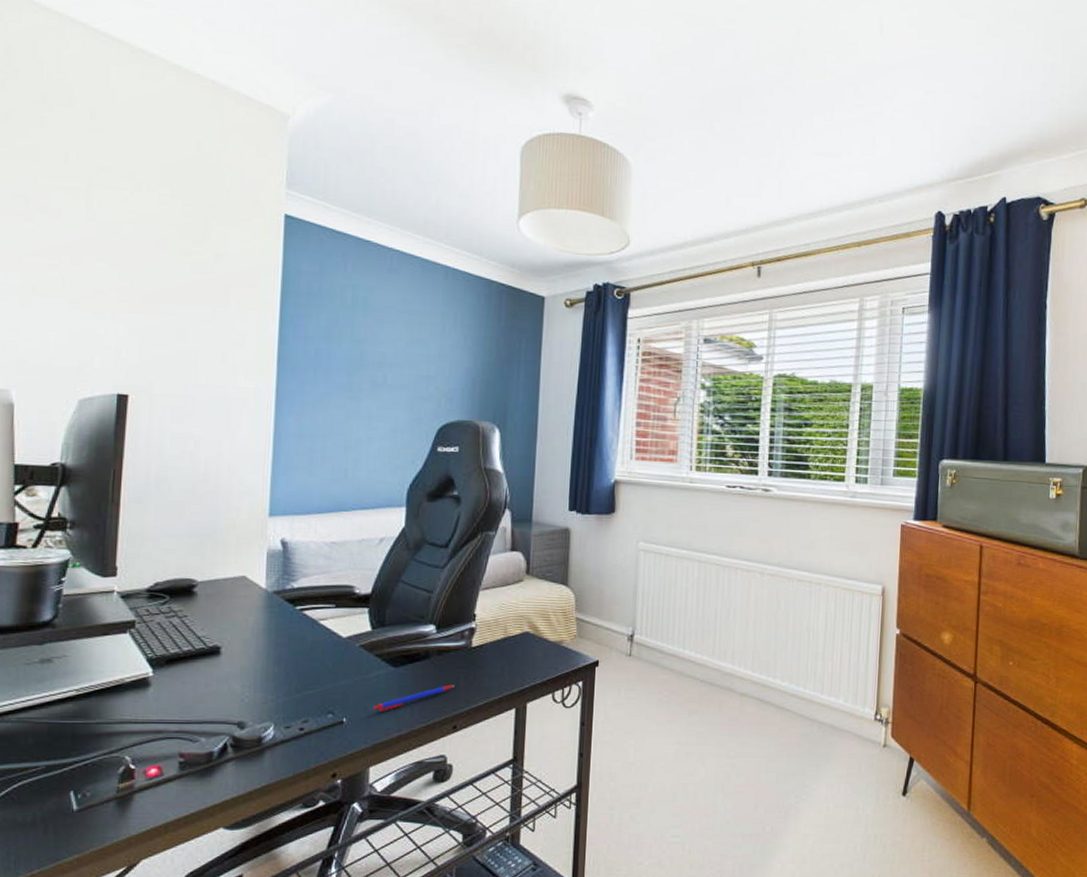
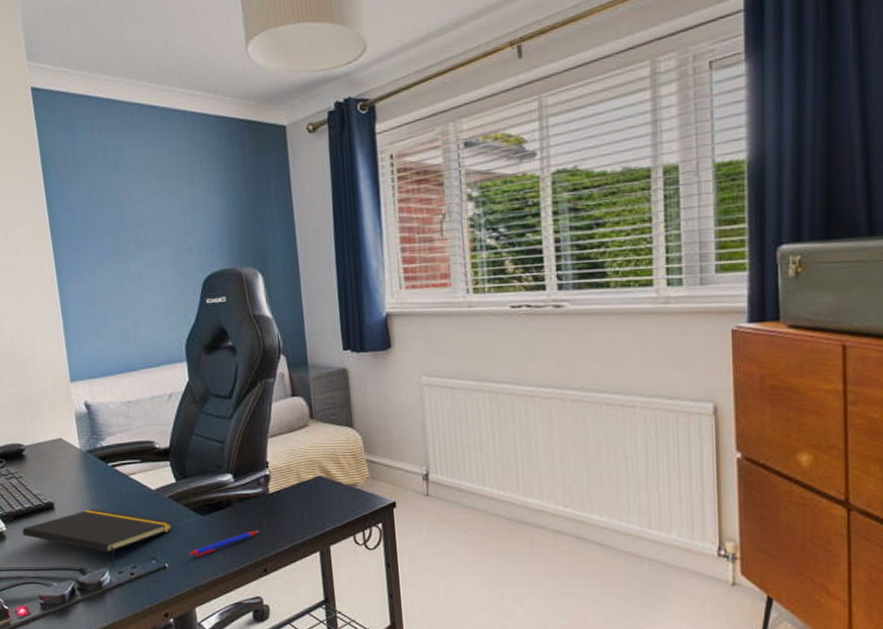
notepad: none [174,655,360,722] -> present [22,509,173,568]

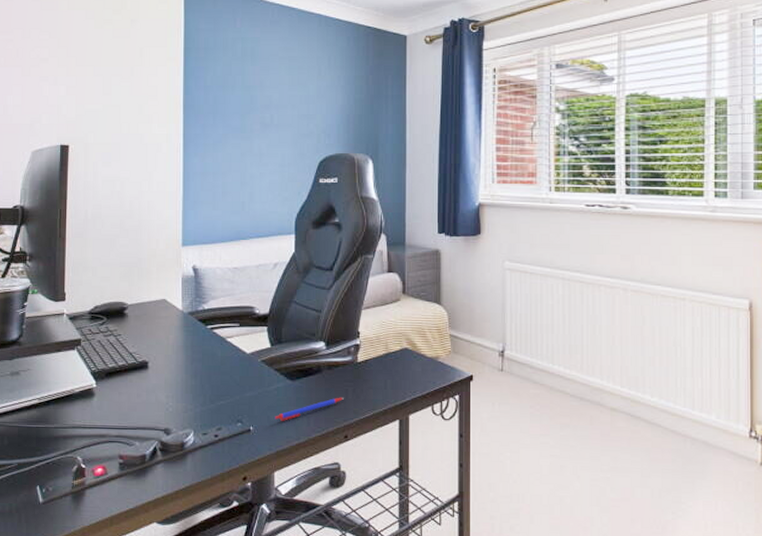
notepad: present [22,509,173,568] -> none [113,369,263,429]

